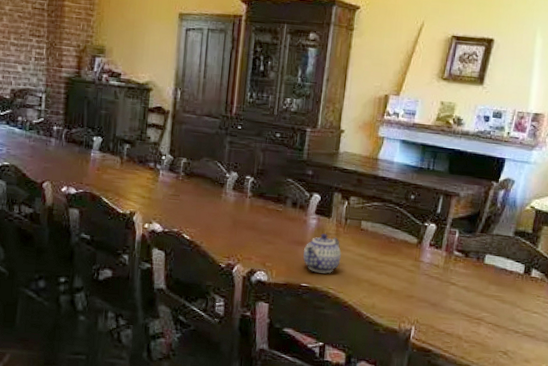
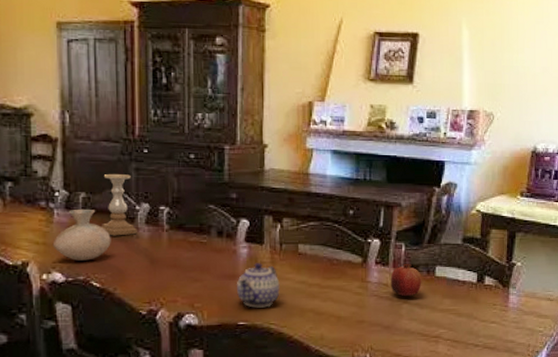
vase: none [155,172,203,216] -> present [52,209,111,261]
candle holder: none [196,144,225,198] -> present [102,173,137,236]
fruit: none [441,248,472,279] -> present [390,263,422,297]

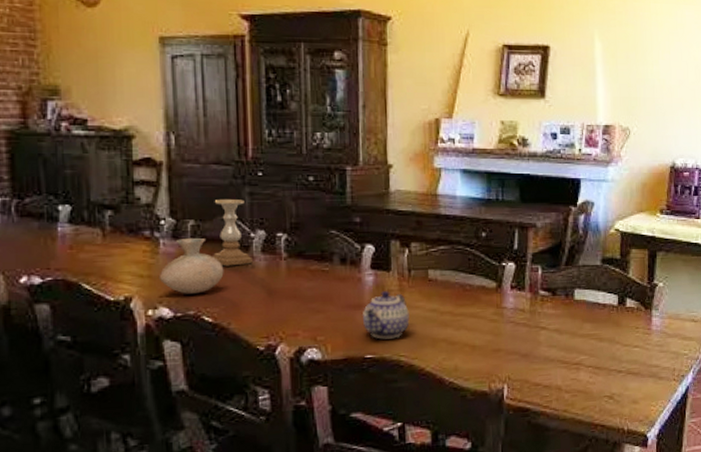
fruit: present [390,263,422,297] -> none [527,287,561,323]

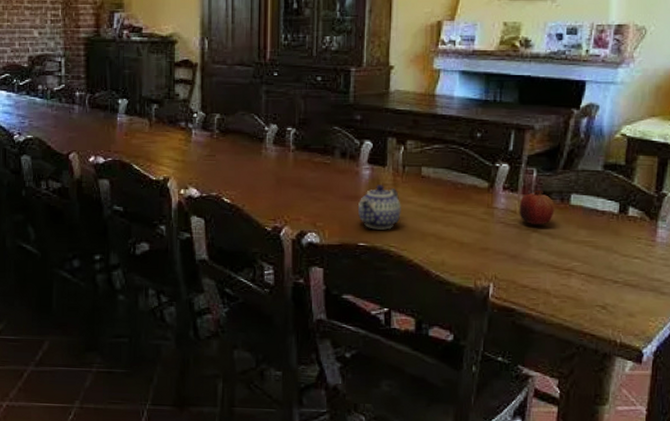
vase: present [159,237,224,294] -> none [190,129,242,178]
candle holder: present [213,198,253,267] -> none [233,96,265,155]
fruit: none [527,287,561,323] -> present [519,190,555,225]

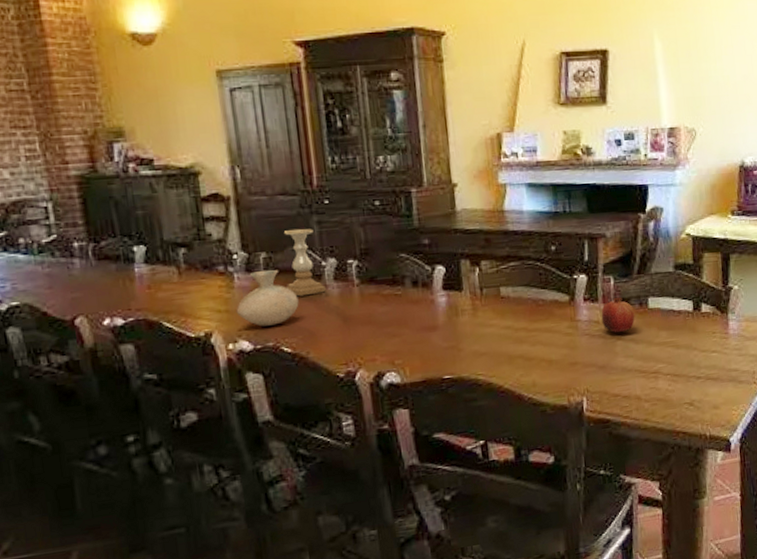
vase: none [190,129,242,178] -> present [236,269,299,327]
candle holder: none [233,96,265,155] -> present [283,228,326,297]
teapot: present [357,185,401,230] -> none [437,311,485,360]

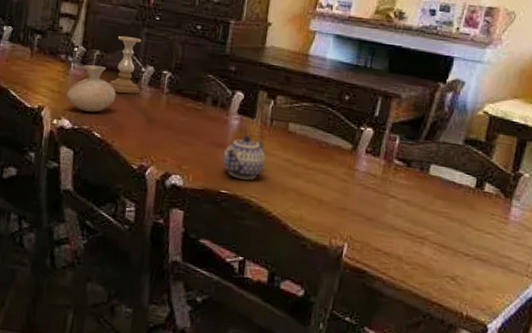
teapot: none [437,311,485,360] -> present [223,135,266,180]
fruit: present [601,297,635,333] -> none [379,157,414,191]

